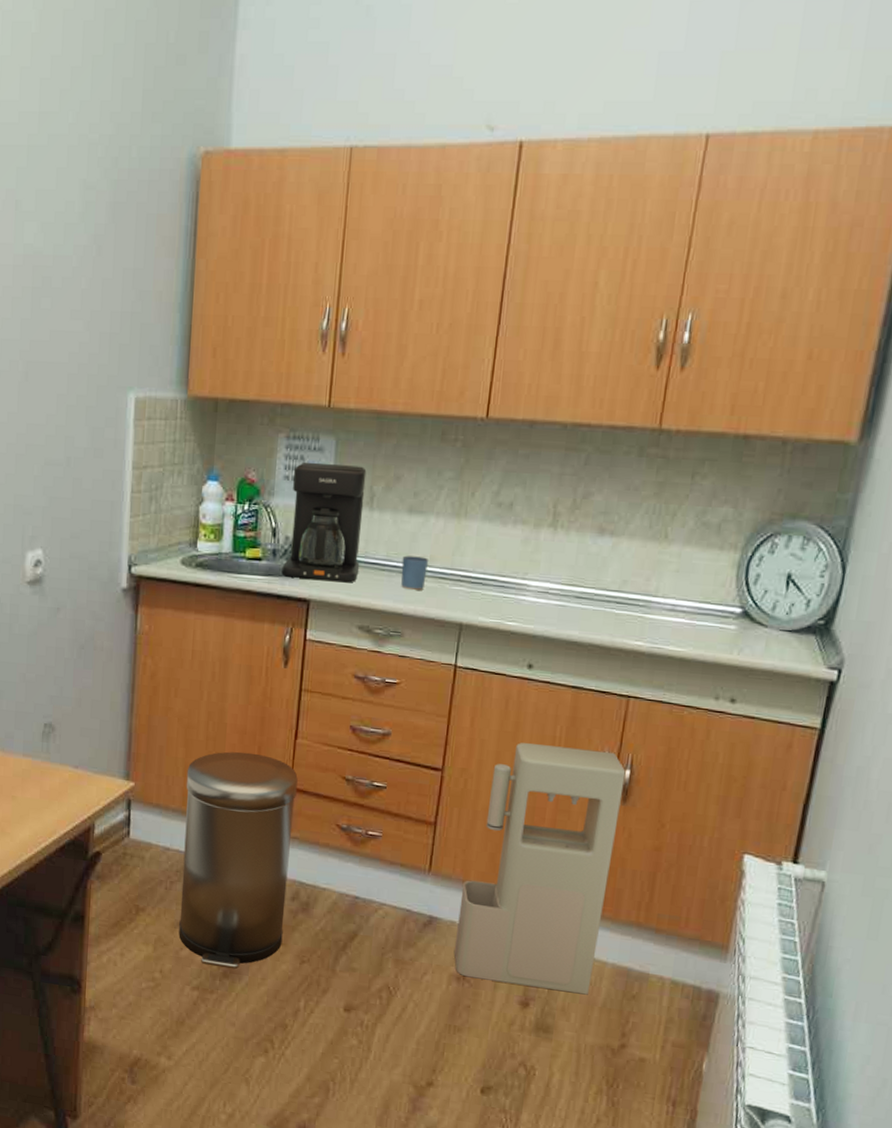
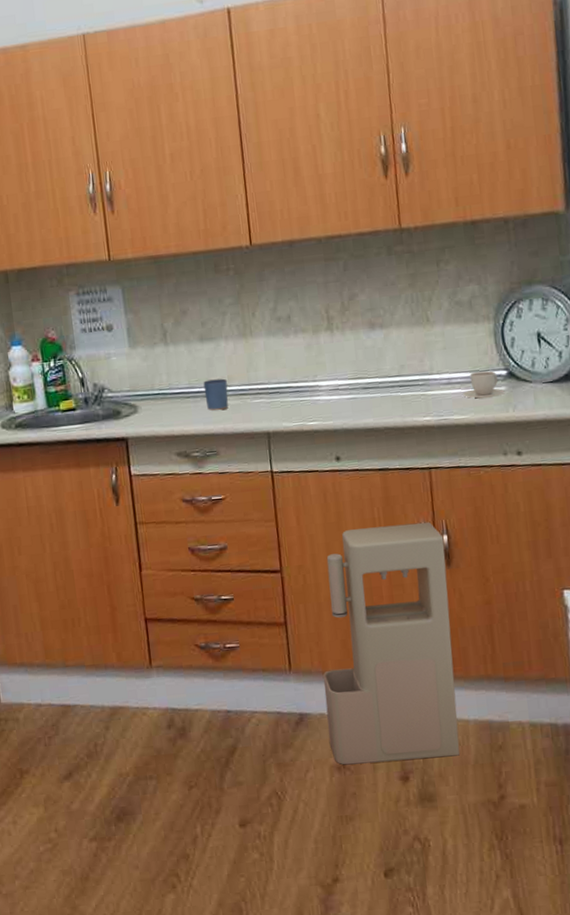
pedal bin: present [179,751,298,970] -> none [43,593,168,814]
coffee maker: present [281,462,367,583] -> none [89,308,167,421]
teacup: none [685,603,735,636] -> present [463,371,506,399]

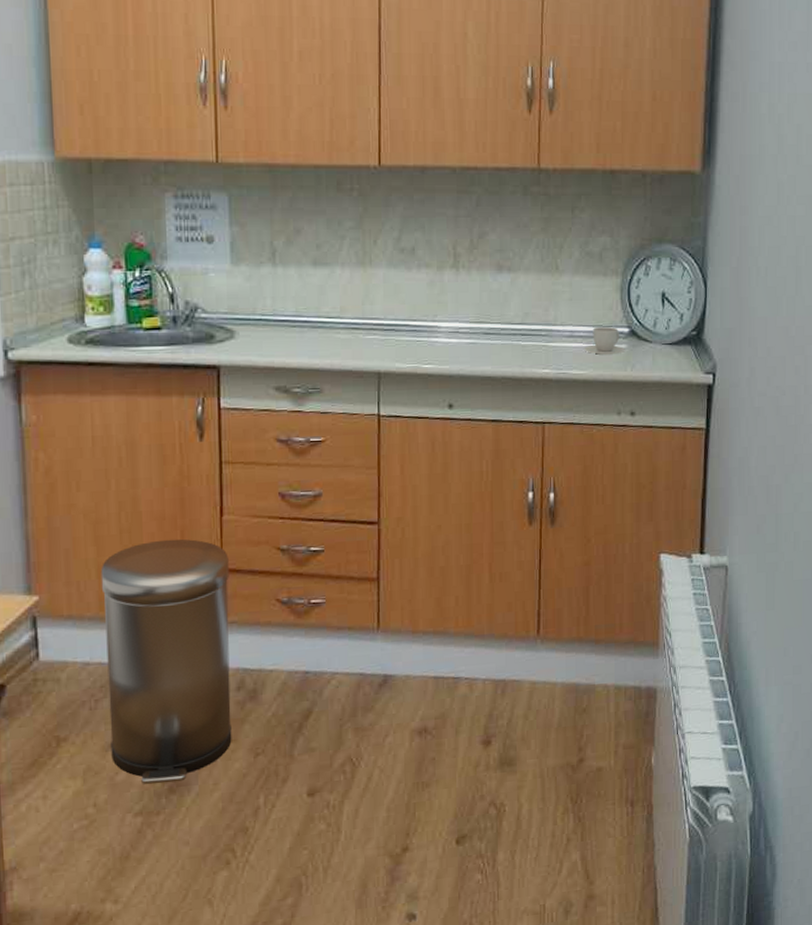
pedal bin: none [43,593,168,814] -> present [100,539,232,785]
mug: present [203,378,228,411] -> none [312,309,340,344]
water dispenser: present [323,521,460,765] -> none [412,478,550,729]

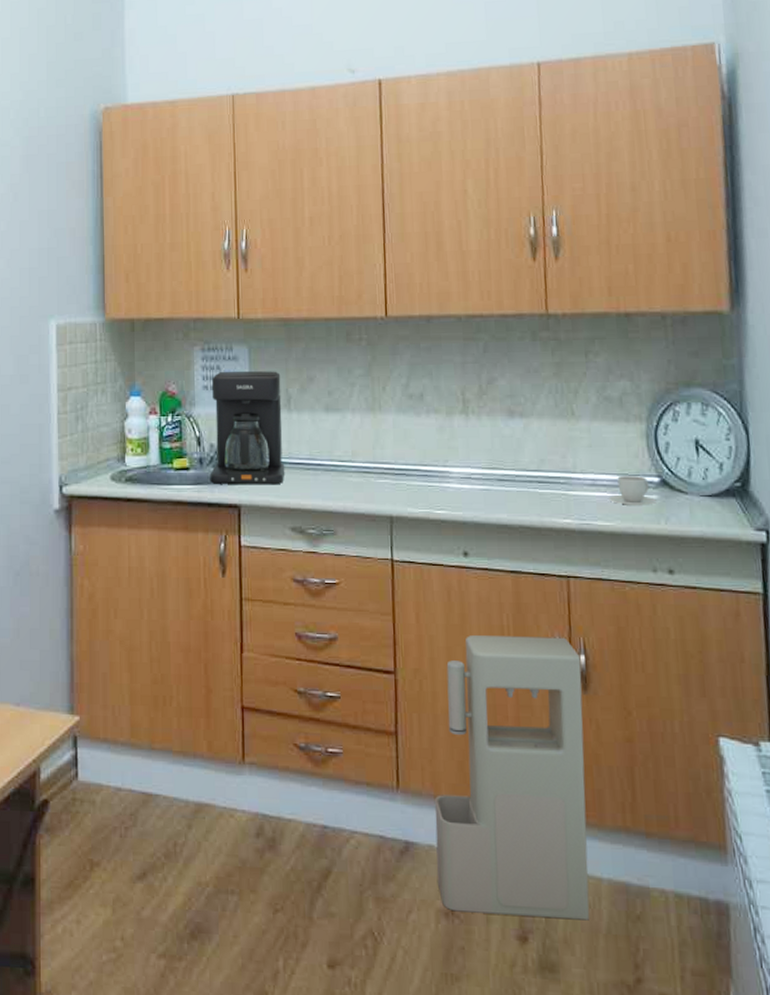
pedal bin: present [100,539,232,785] -> none [133,671,251,928]
coffee maker: none [185,221,269,344] -> present [210,370,285,485]
water dispenser: none [412,478,550,729] -> present [434,634,590,921]

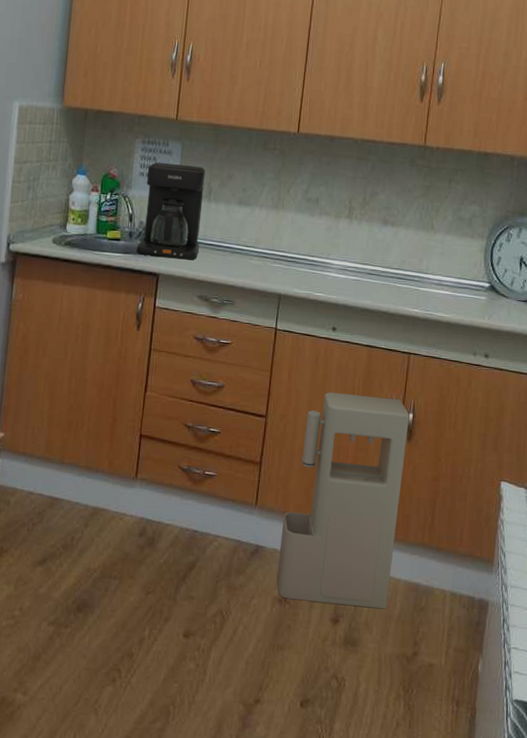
teacup: present [609,475,658,507] -> none [449,279,486,305]

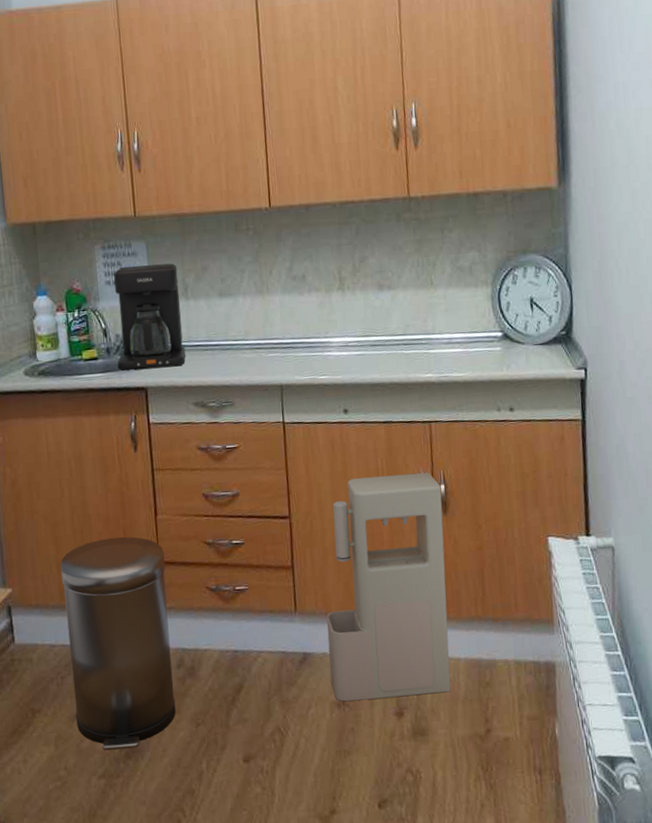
pedal bin: none [38,404,147,604] -> present [60,536,176,751]

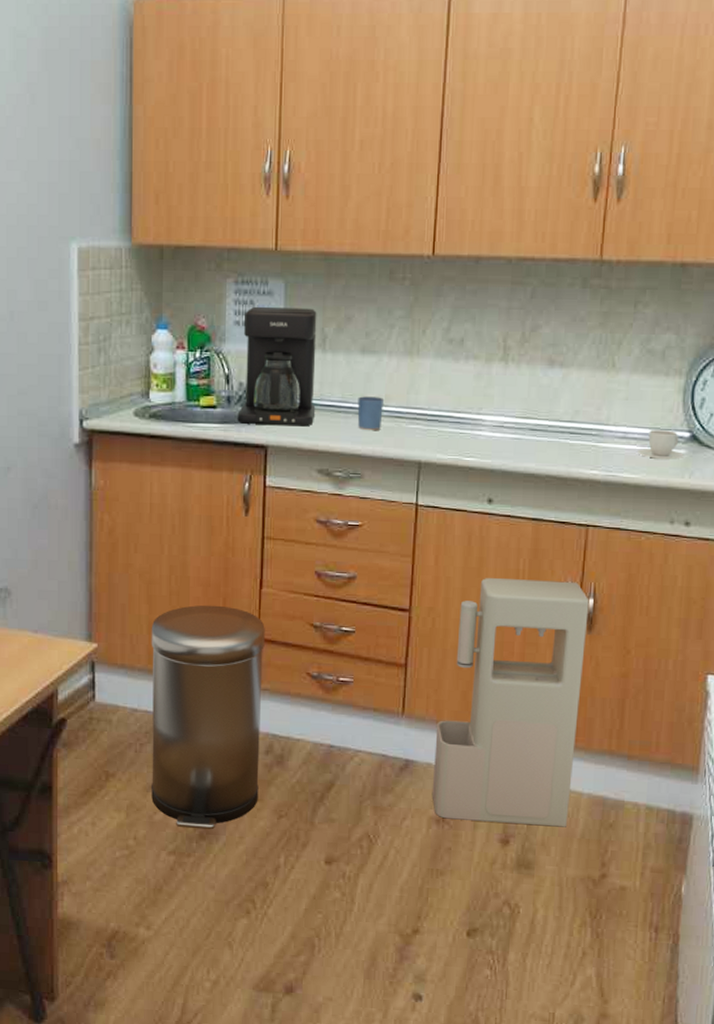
mug: none [221,332,245,364] -> present [357,396,385,431]
teacup: none [462,332,501,359] -> present [637,429,685,460]

